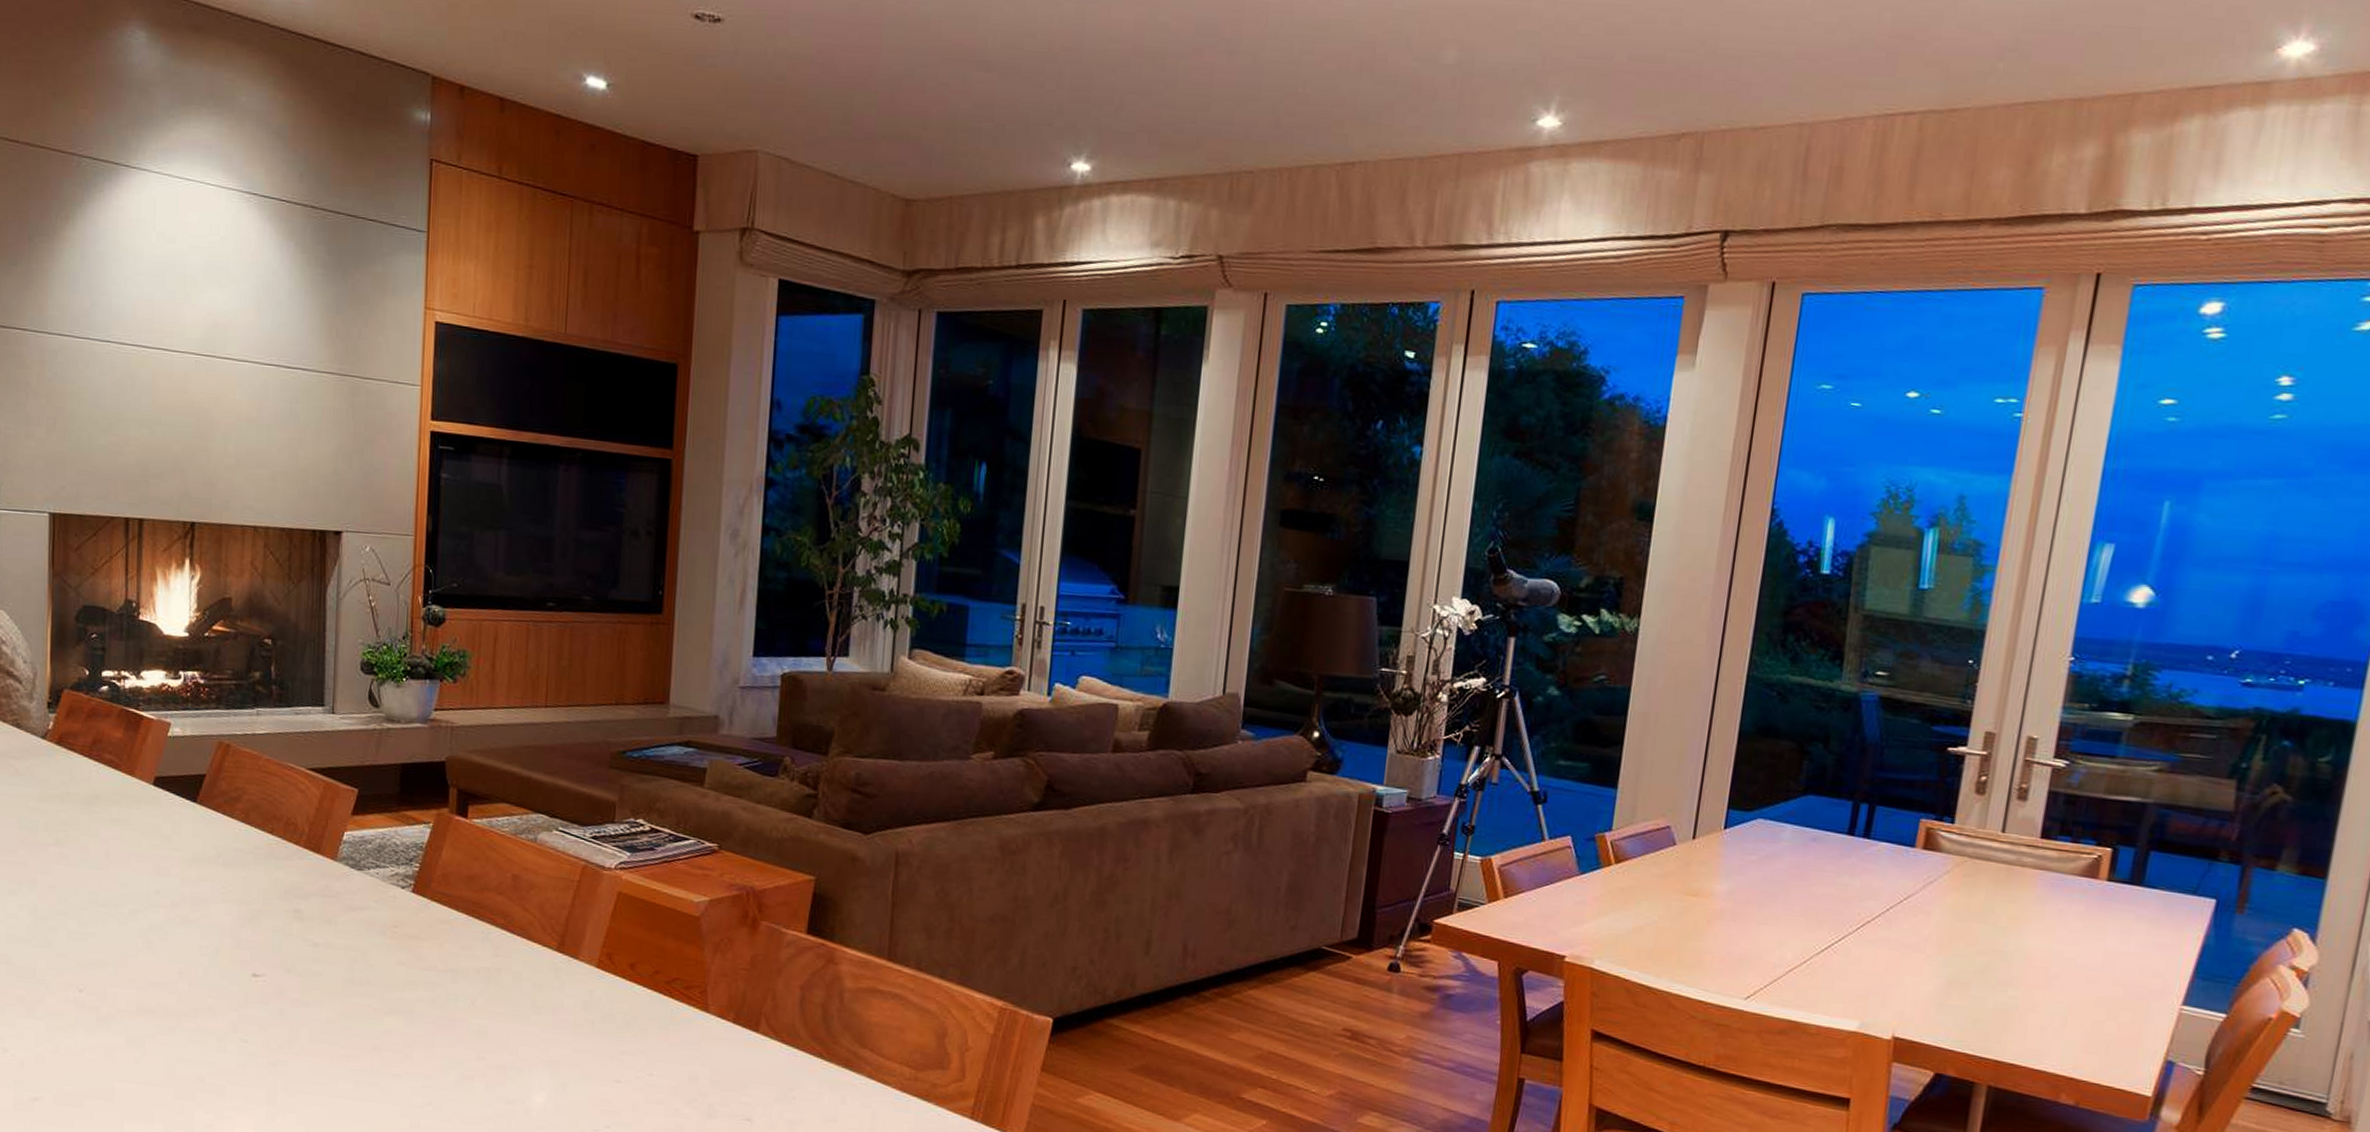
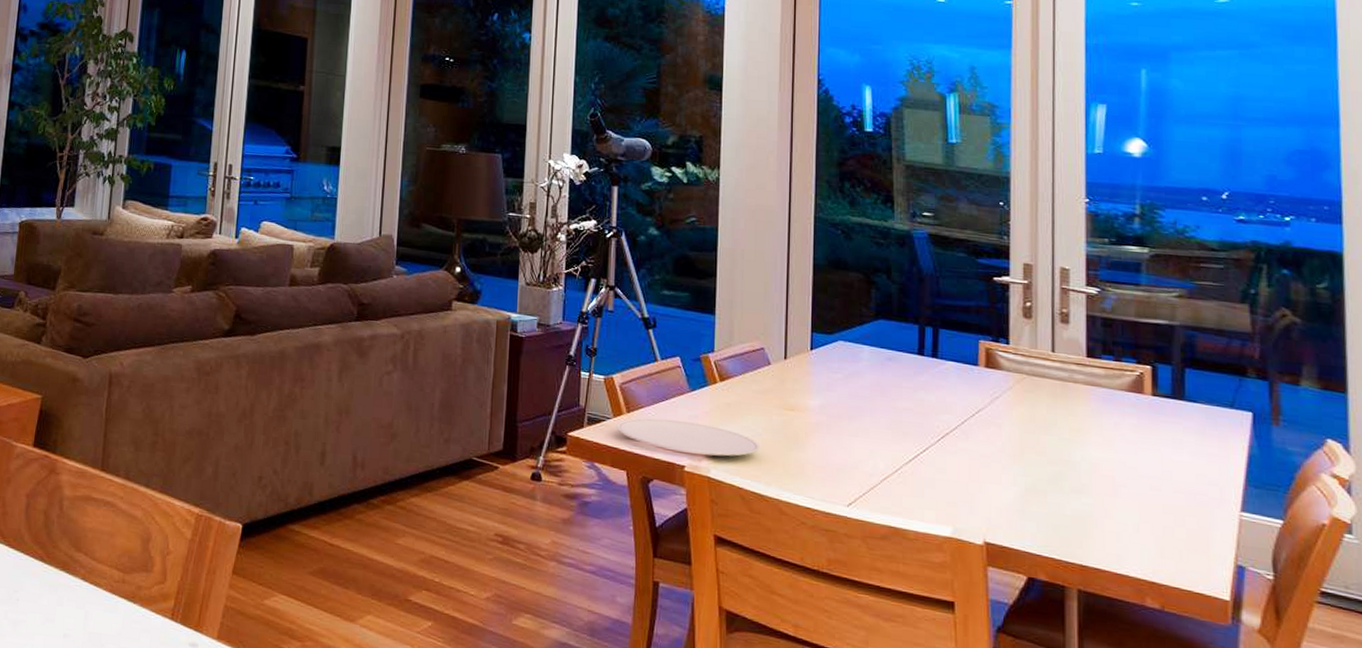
plate: none [1490,903,1654,947] -> present [616,418,760,457]

